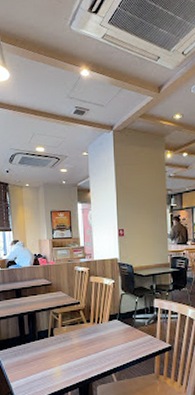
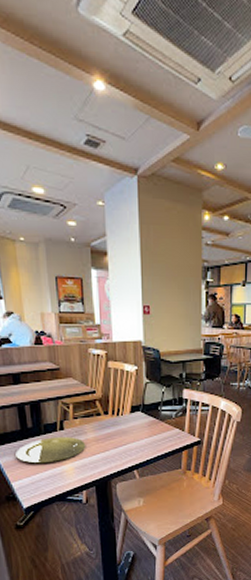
plate: none [15,343,72,366] -> present [15,437,86,464]

